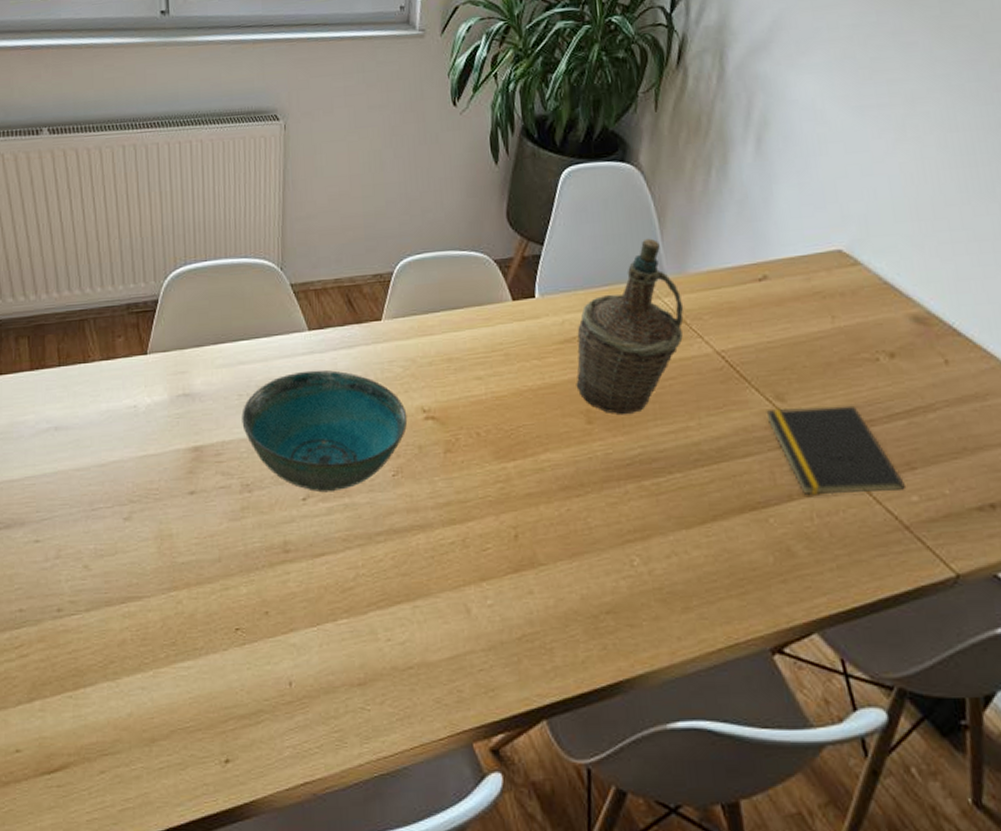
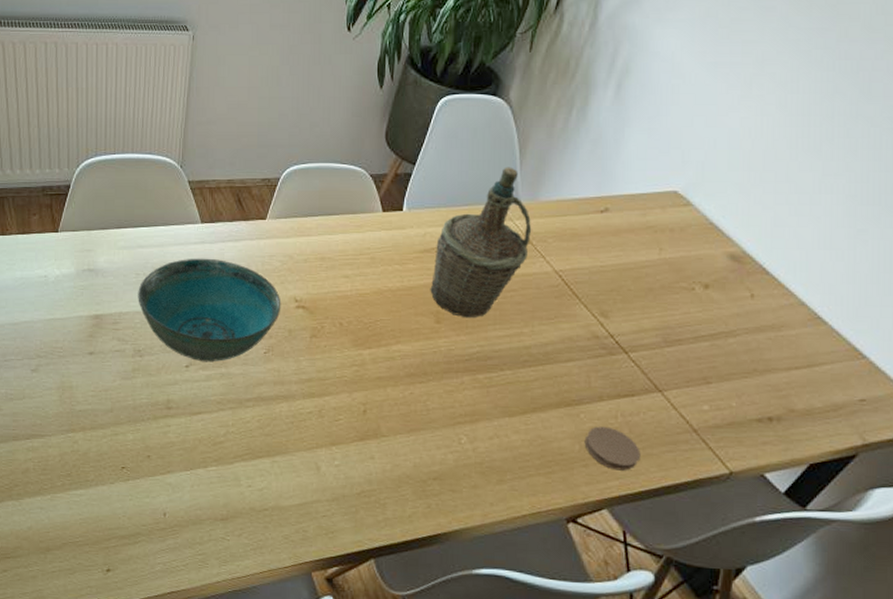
notepad: present [766,405,905,496] -> none [590,323,699,401]
coaster: none [778,531,848,584] -> present [584,426,641,471]

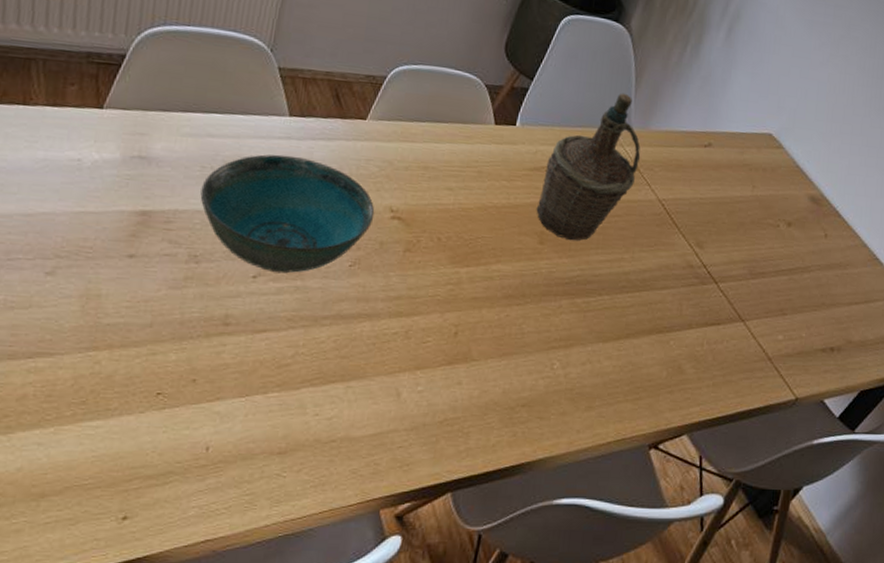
coaster: present [584,426,641,471] -> none [671,353,721,397]

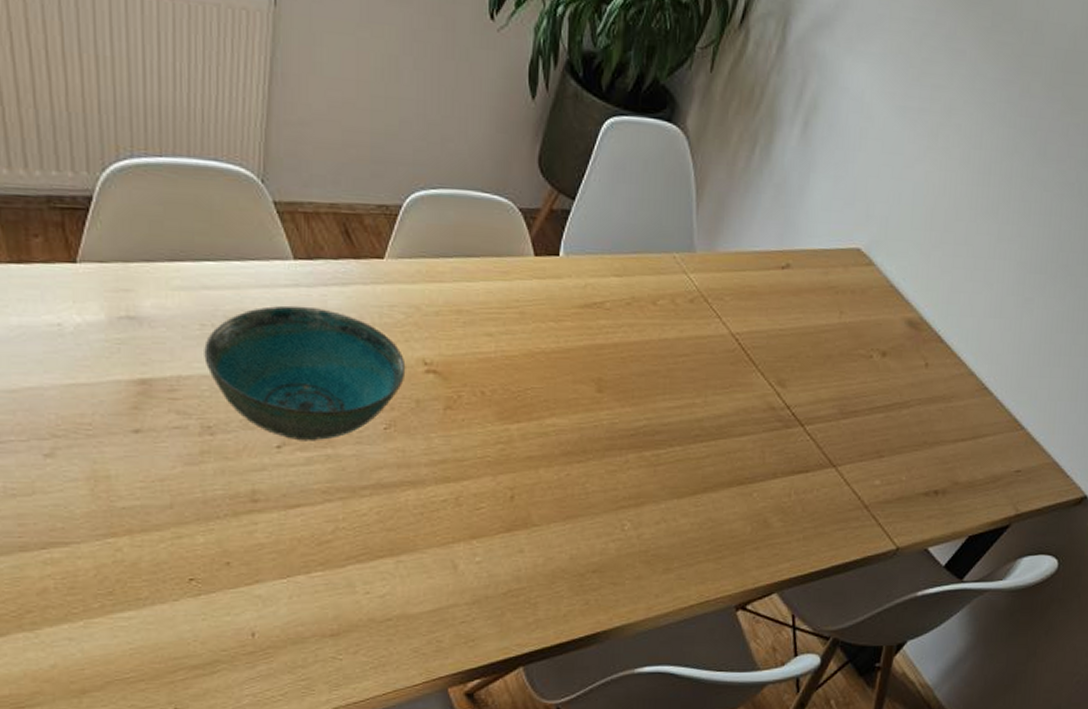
bottle: present [536,93,641,241] -> none [591,209,708,387]

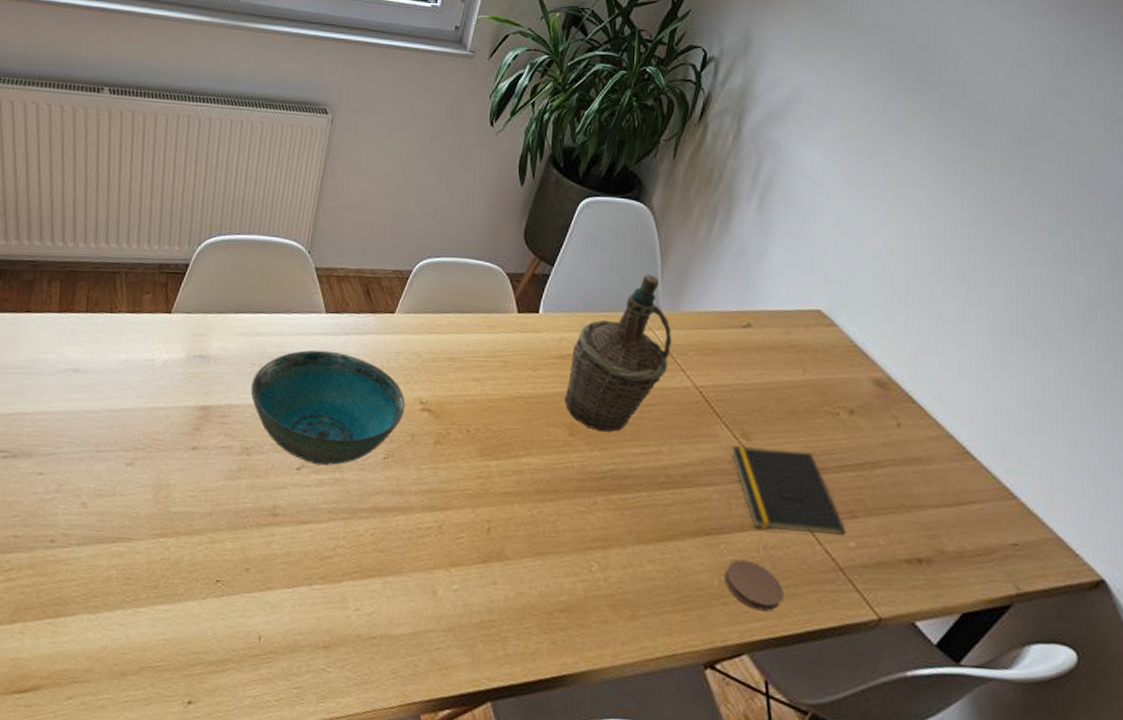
bottle: none [591,209,708,387] -> present [564,274,672,433]
coaster: none [756,505,813,552] -> present [724,559,784,612]
notepad: none [767,393,872,476] -> present [732,445,845,536]

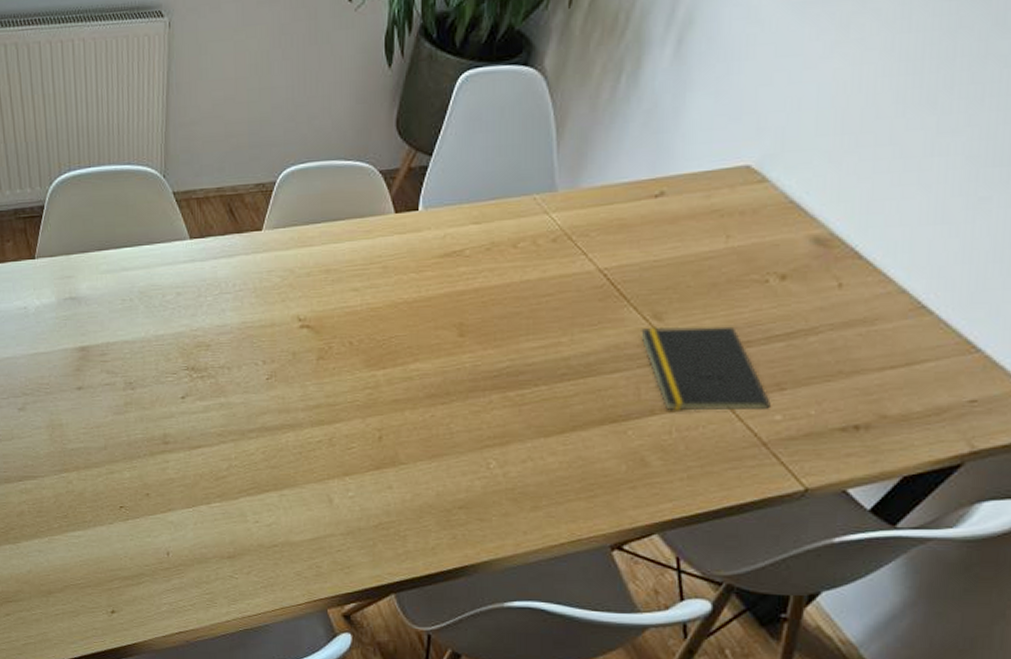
bowl: present [250,350,406,466] -> none [125,278,283,392]
bottle: present [564,274,672,433] -> none [452,150,572,330]
coaster: present [724,559,784,612] -> none [632,443,699,492]

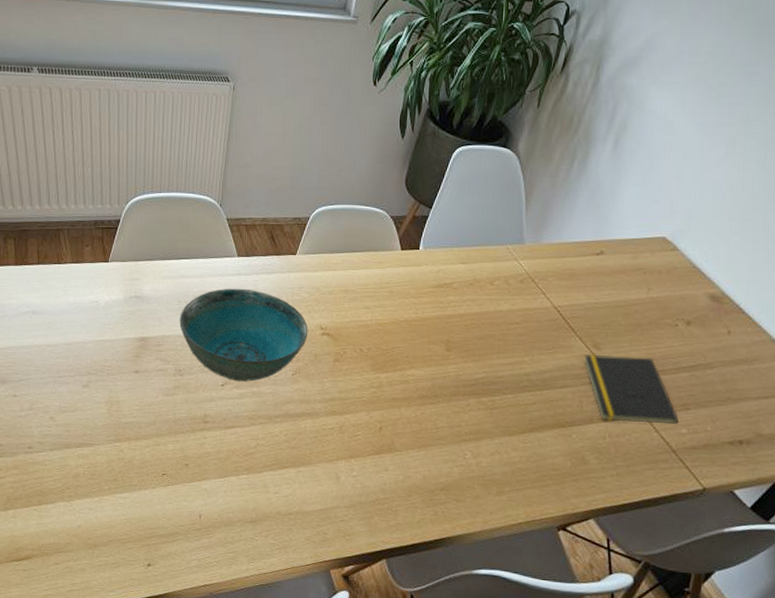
bowl: none [125,278,283,392] -> present [179,288,309,382]

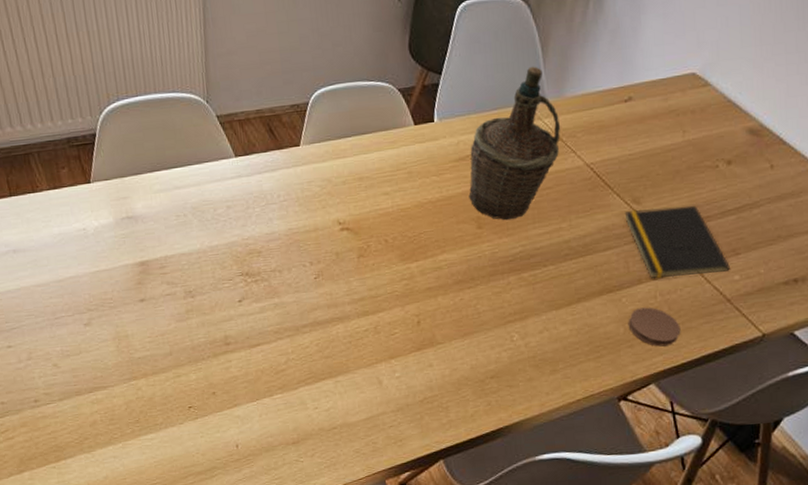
bowl: present [179,288,309,382] -> none [180,191,326,295]
bottle: none [442,212,535,347] -> present [468,66,561,221]
coaster: none [575,445,625,486] -> present [628,307,681,347]

